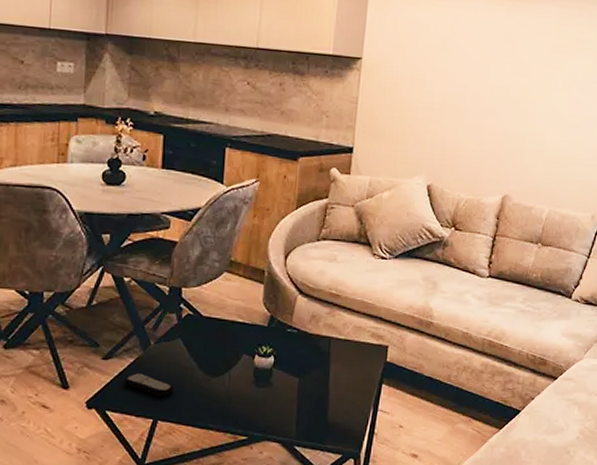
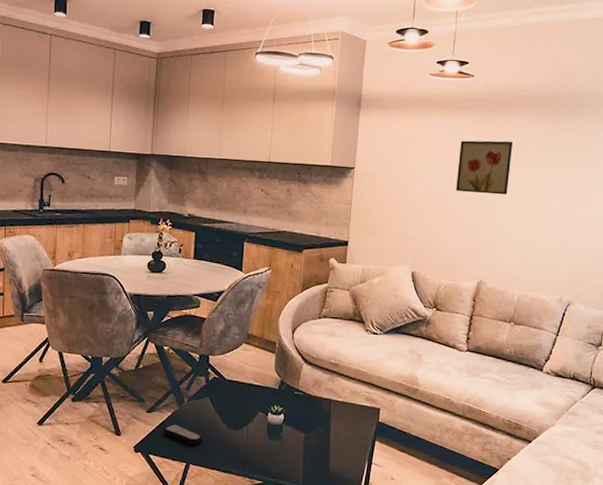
wall art: none [479,28,547,95] -> present [455,140,513,195]

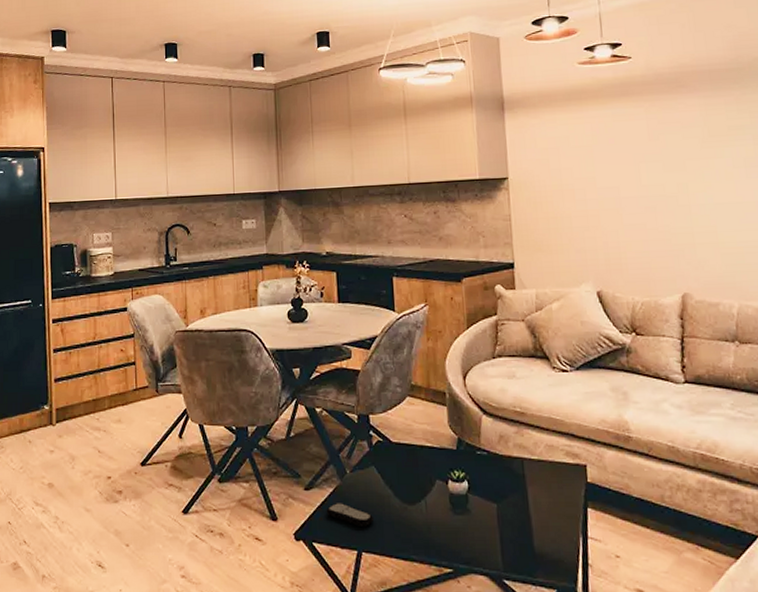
wall art: present [455,140,513,195] -> none [629,124,699,191]

